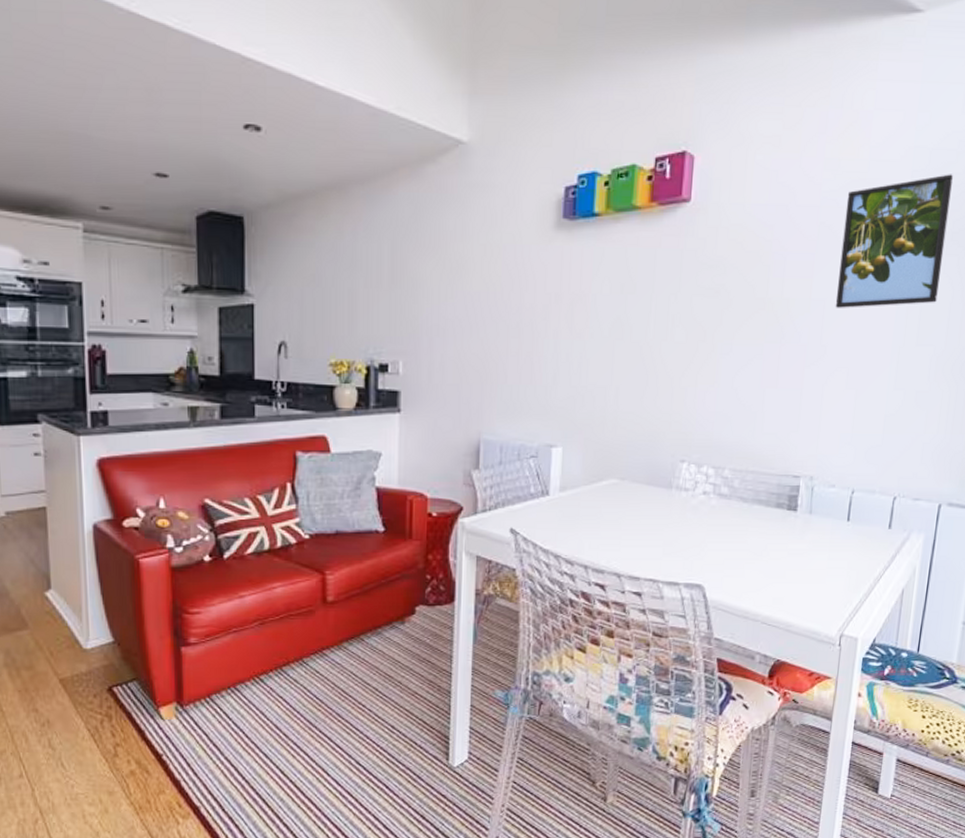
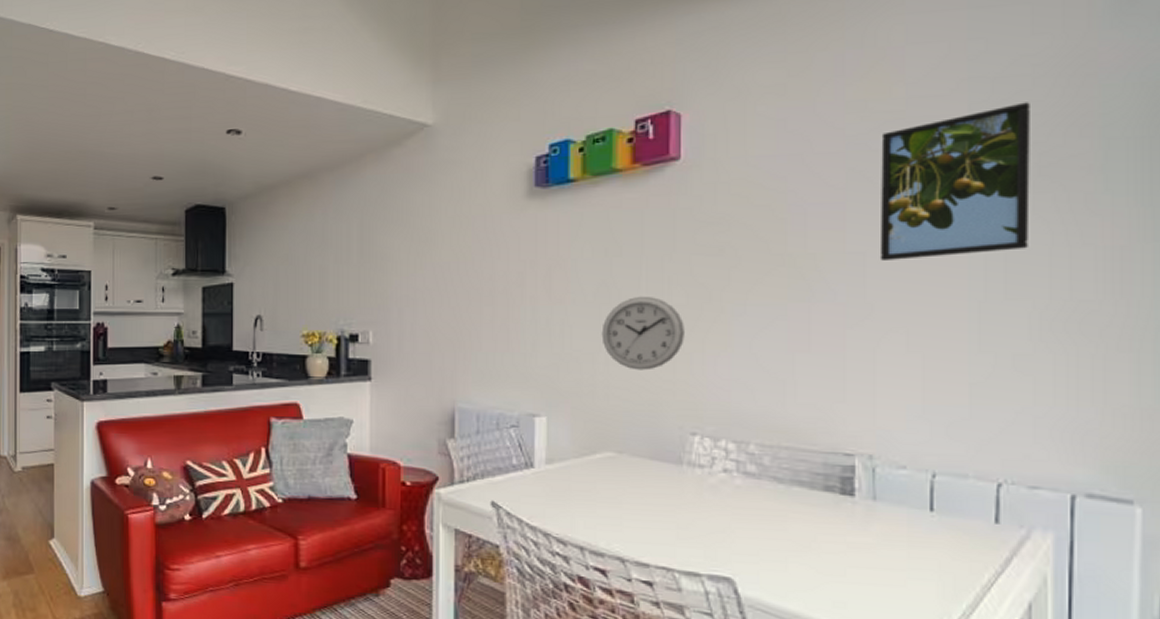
wall clock: none [613,333,683,403] -> present [601,296,684,370]

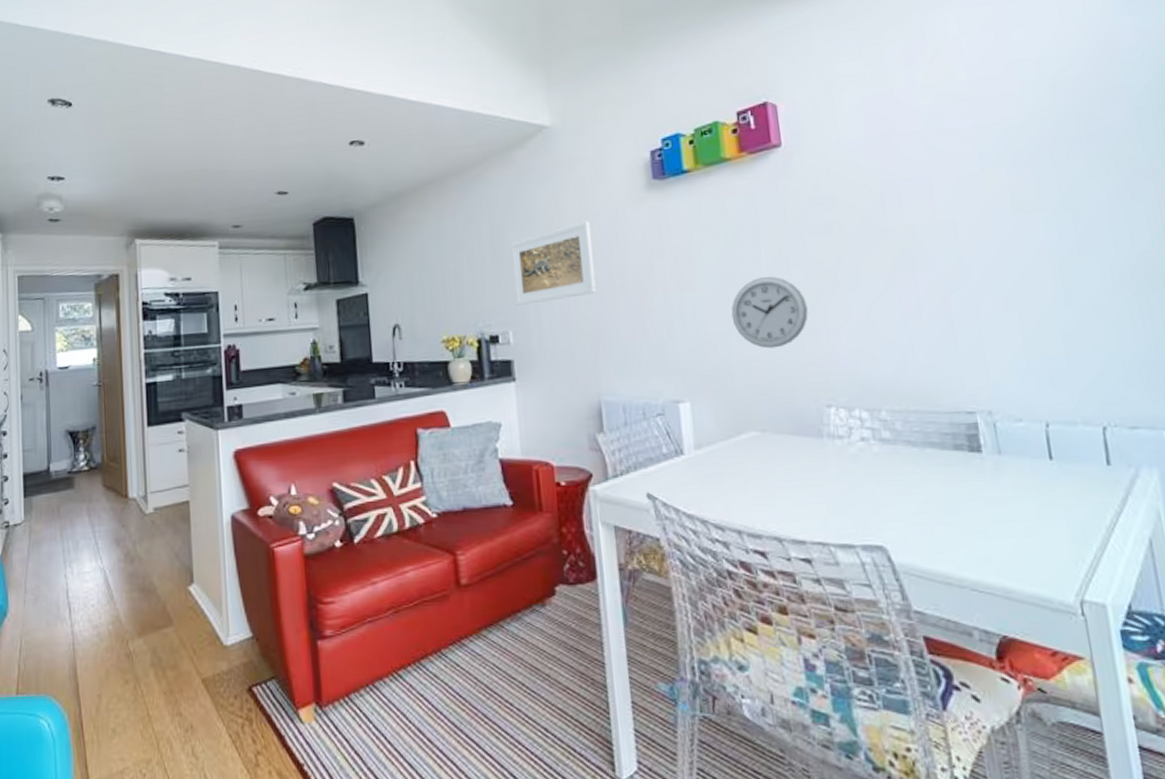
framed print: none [379,226,464,306] -> present [510,221,596,306]
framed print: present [879,102,1030,260] -> none [952,80,1090,228]

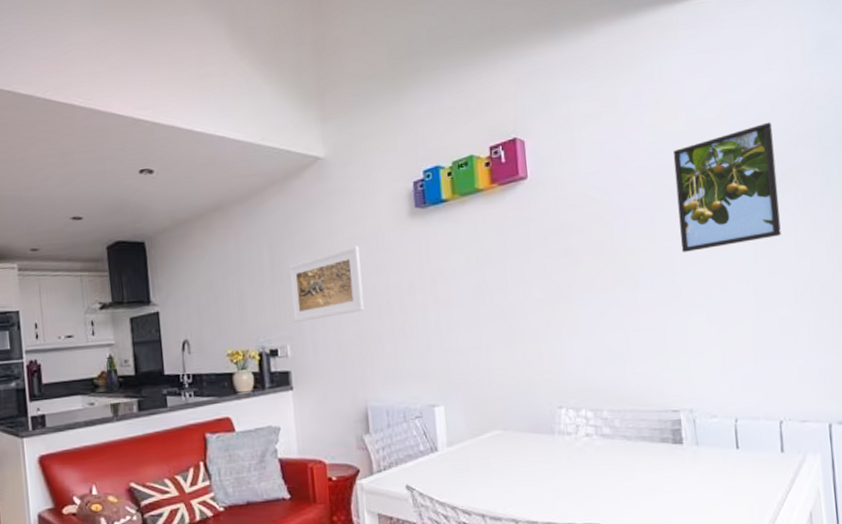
wall clock: present [731,276,808,349] -> none [480,295,546,359]
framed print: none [952,80,1090,228] -> present [672,122,781,252]

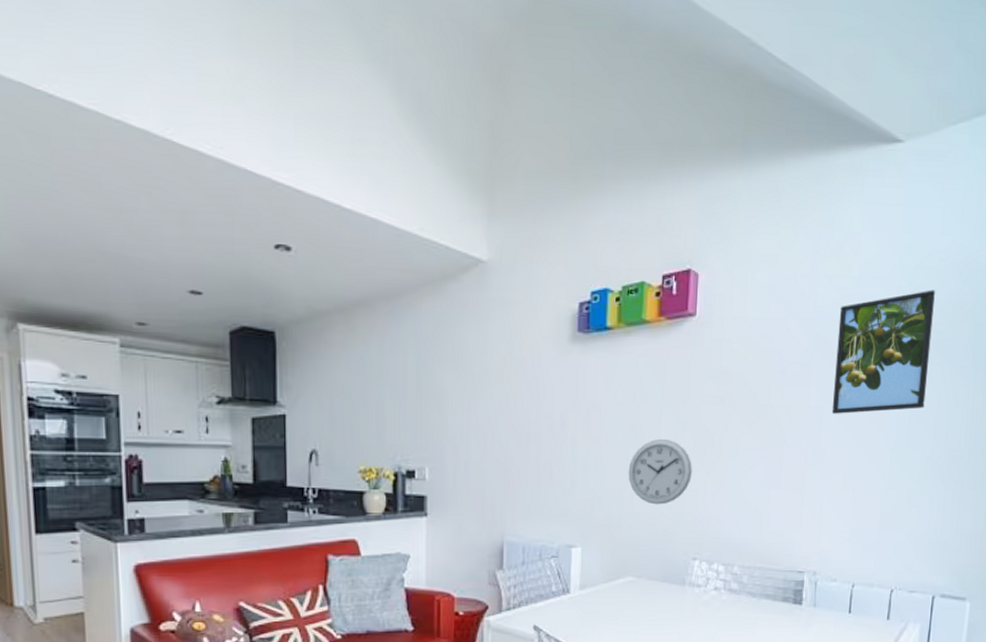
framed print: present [288,245,364,322] -> none [435,366,514,443]
wall clock: none [480,295,546,359] -> present [628,438,692,505]

